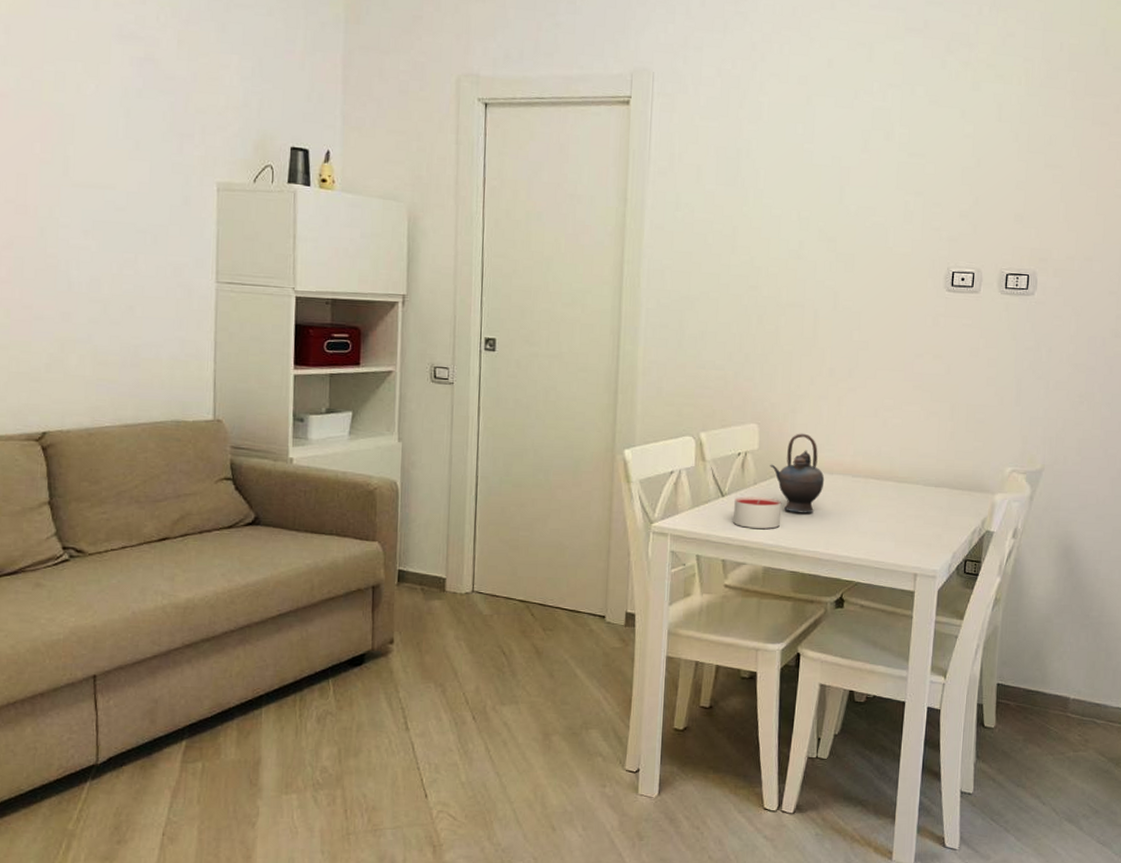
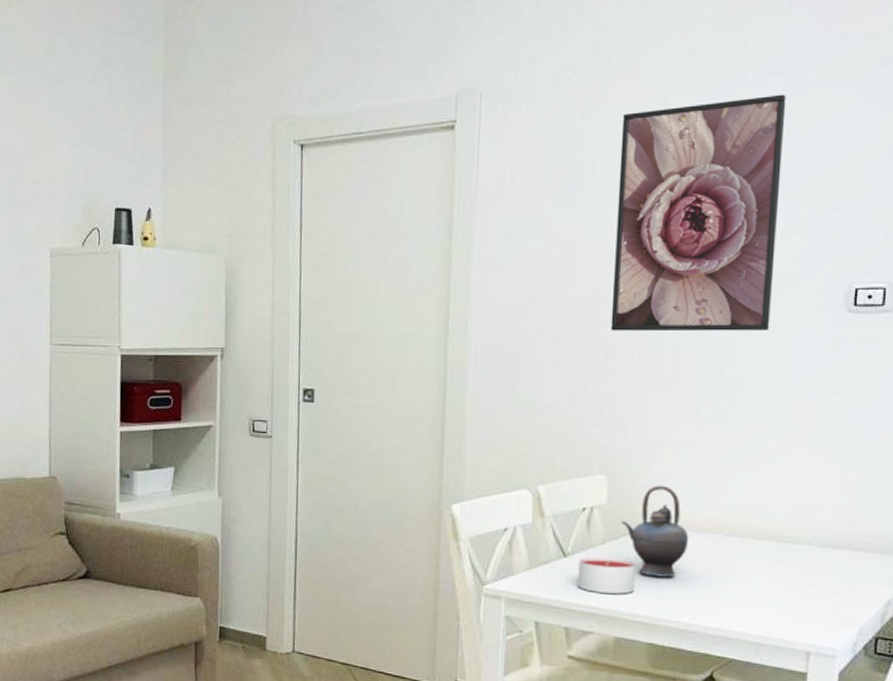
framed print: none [762,104,903,304] -> present [610,94,787,332]

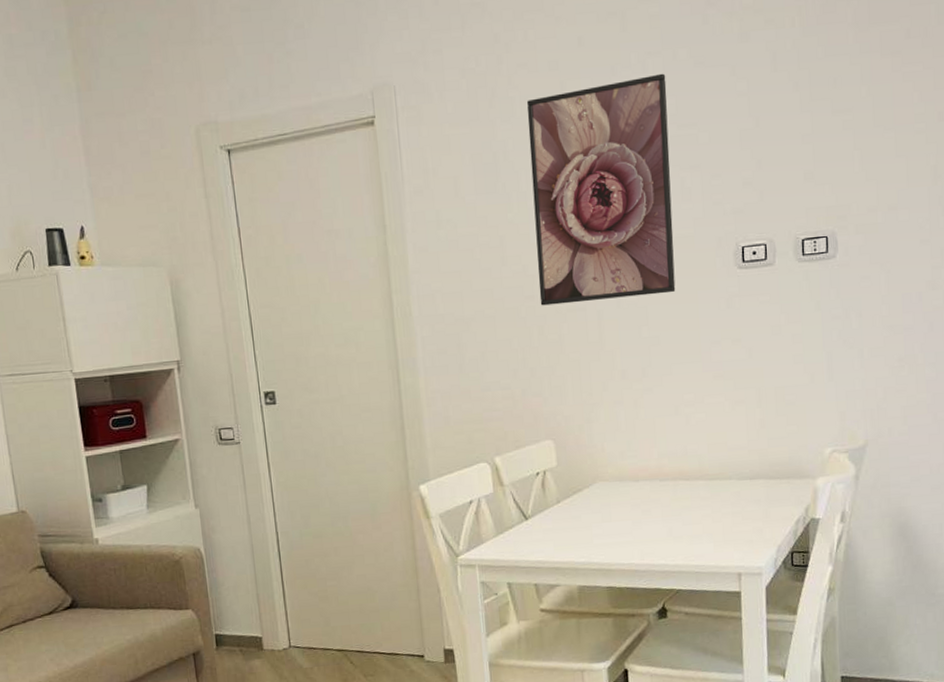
candle: present [578,557,636,594] -> none [539,514,590,549]
teapot: present [621,485,689,578] -> none [571,442,631,527]

